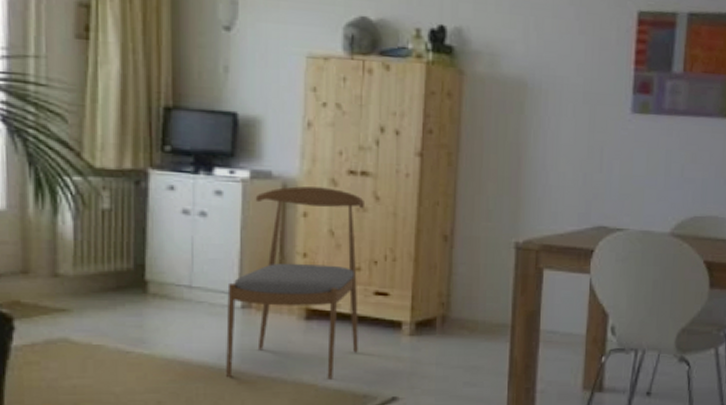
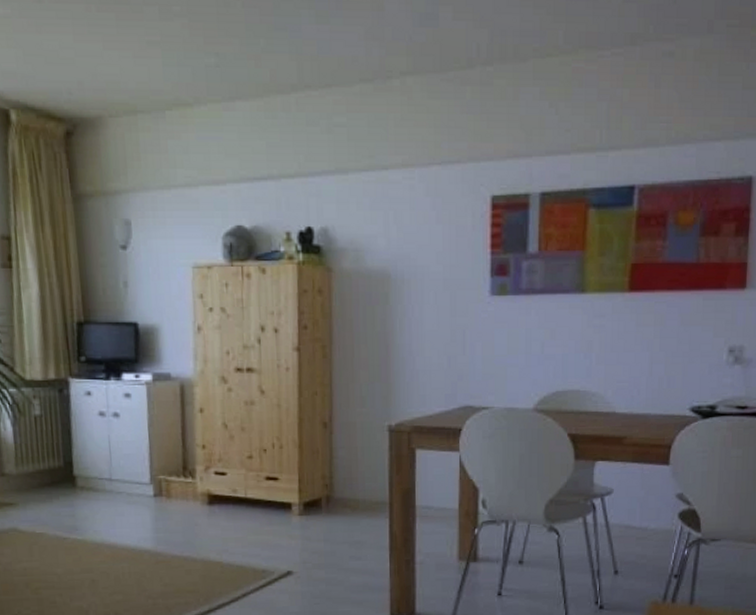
dining chair: present [226,186,364,380] -> none [141,385,255,557]

